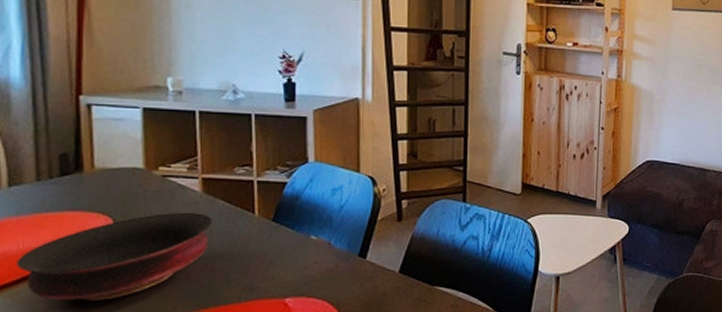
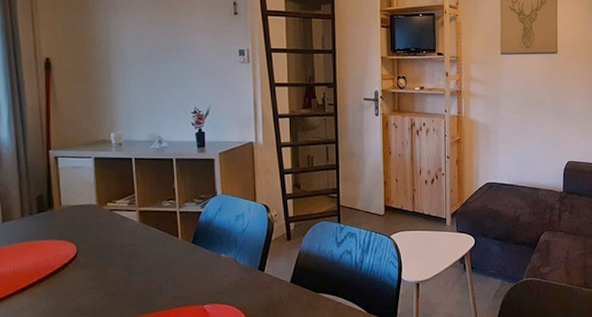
bowl: present [16,213,213,301] -> none [10,238,148,309]

